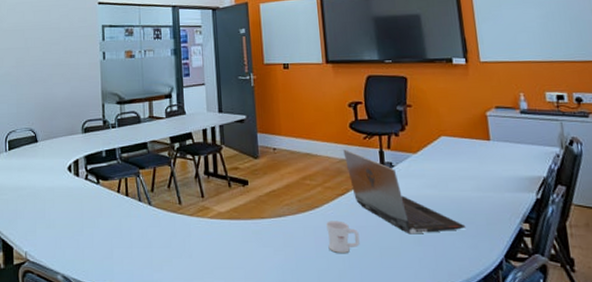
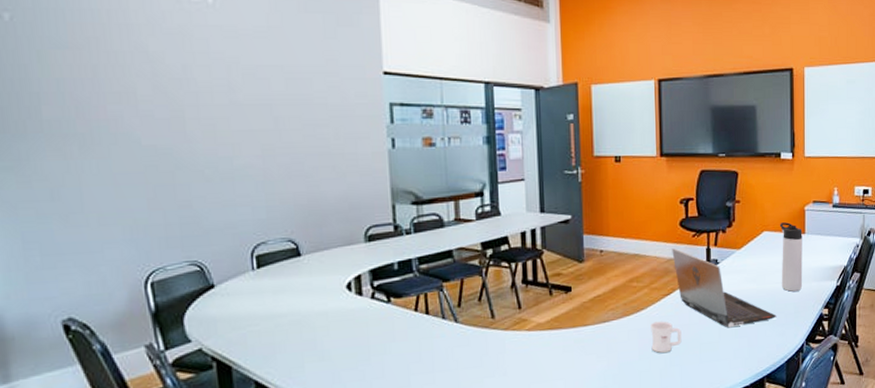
thermos bottle: none [458,128,494,201] -> present [779,222,803,292]

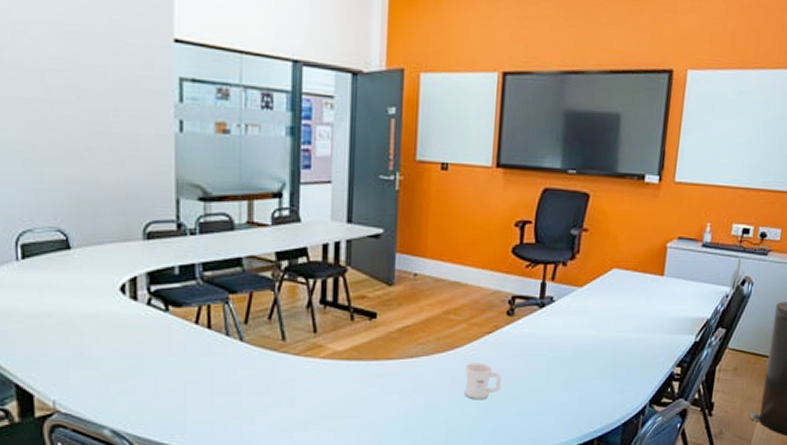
laptop computer: present [672,248,777,328] -> none [499,279,618,379]
thermos bottle: present [779,222,803,292] -> none [627,260,661,343]

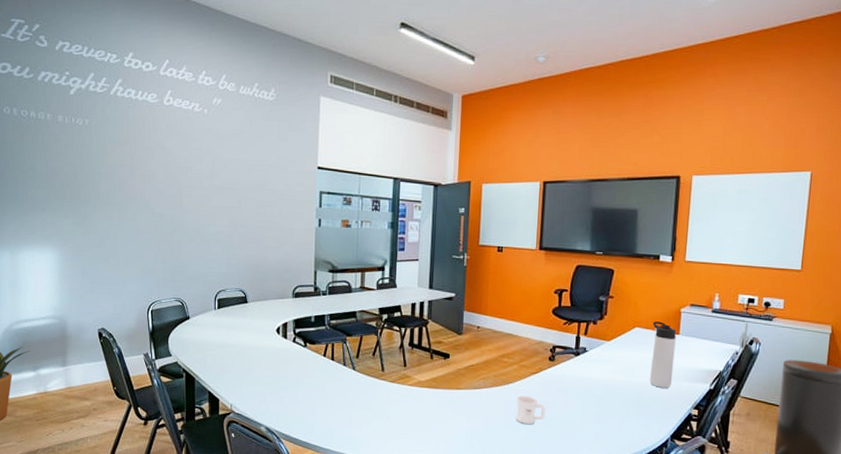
thermos bottle: none [627,260,661,343] -> present [649,321,677,388]

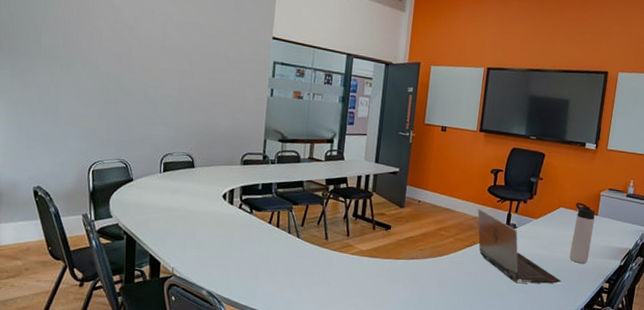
mug: present [516,395,546,425] -> none [449,266,476,294]
laptop computer: none [543,333,642,412] -> present [477,209,561,284]

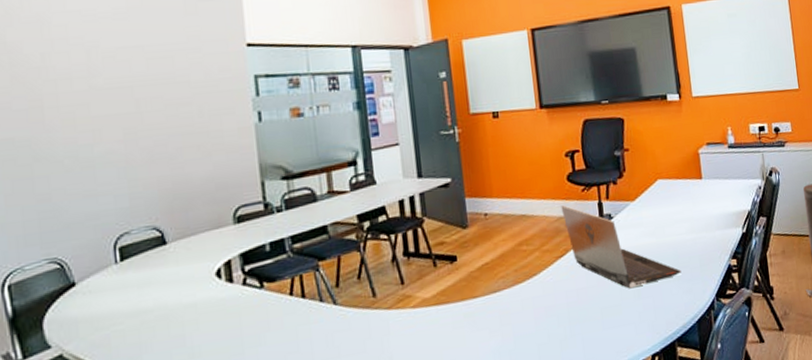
thermos bottle: present [569,203,596,263] -> none [673,168,706,243]

